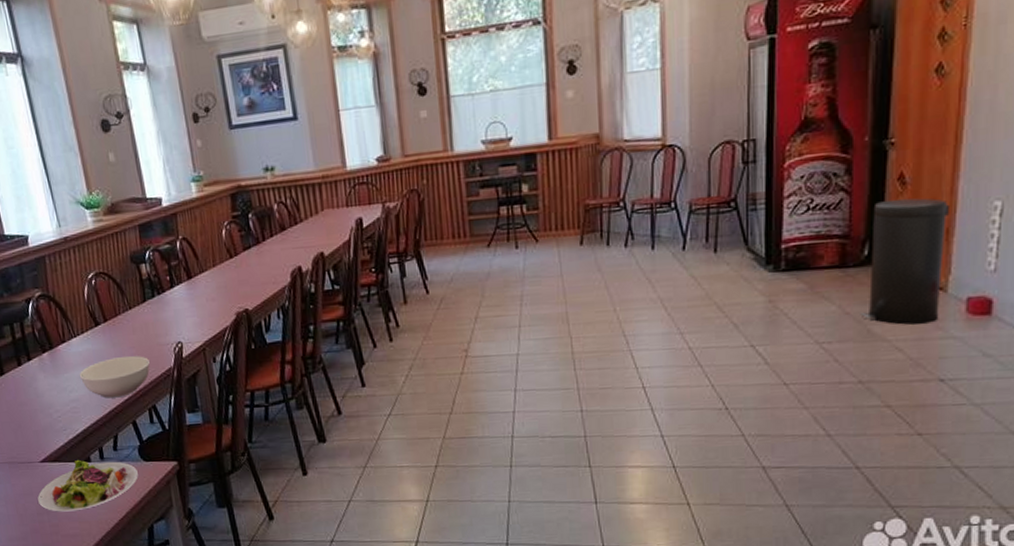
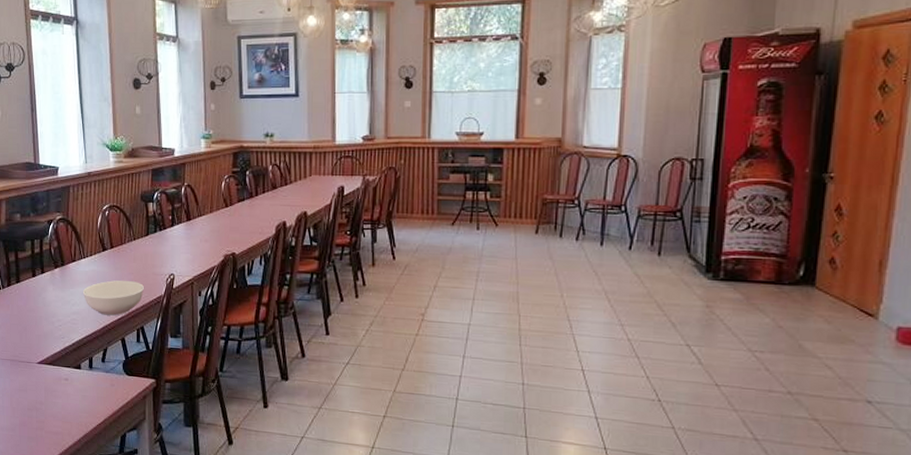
salad plate: present [37,459,138,512] -> none [30,365,119,412]
pedal bin: present [860,198,951,325] -> none [792,228,885,346]

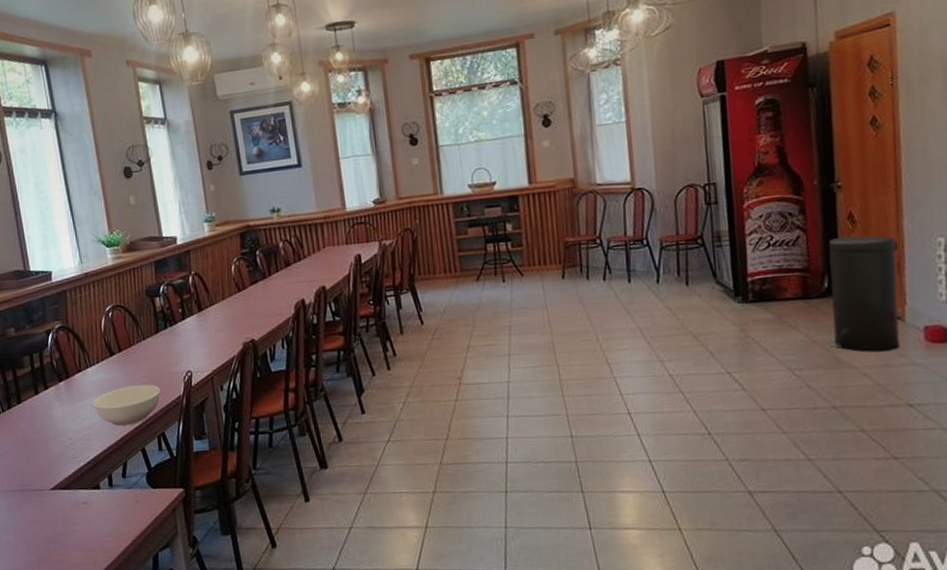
pedal bin: none [792,228,885,346] -> present [826,235,900,352]

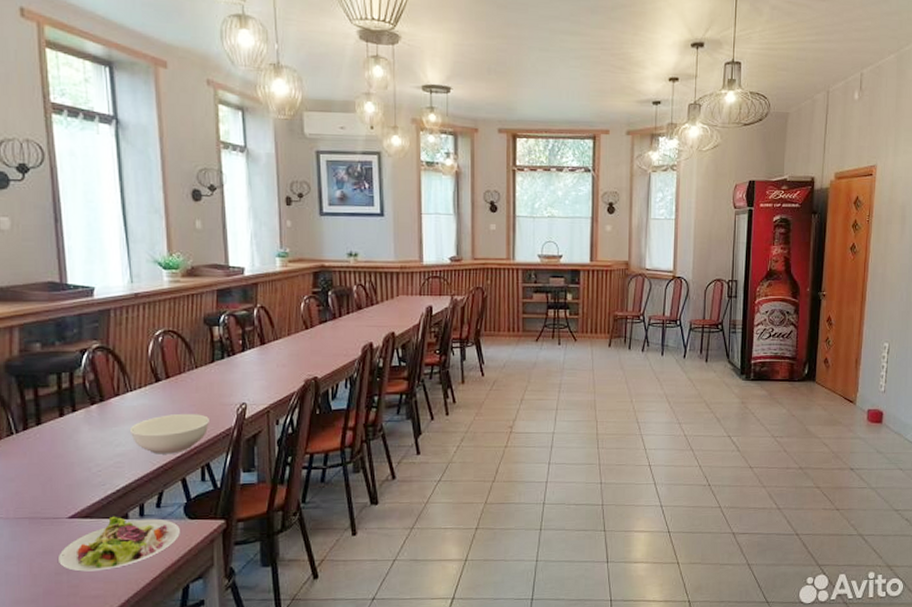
salad plate: none [46,486,145,540] -> present [59,516,180,572]
pedal bin: present [826,235,900,352] -> none [801,336,859,427]

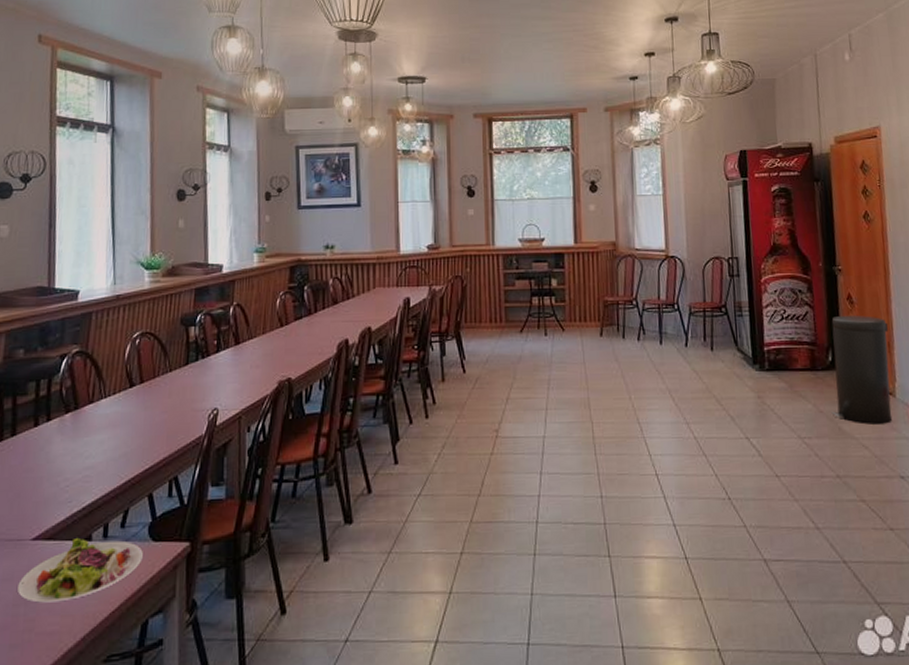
bowl: present [129,414,211,454] -> none [100,421,181,467]
pedal bin: none [801,336,859,427] -> present [831,316,892,425]

